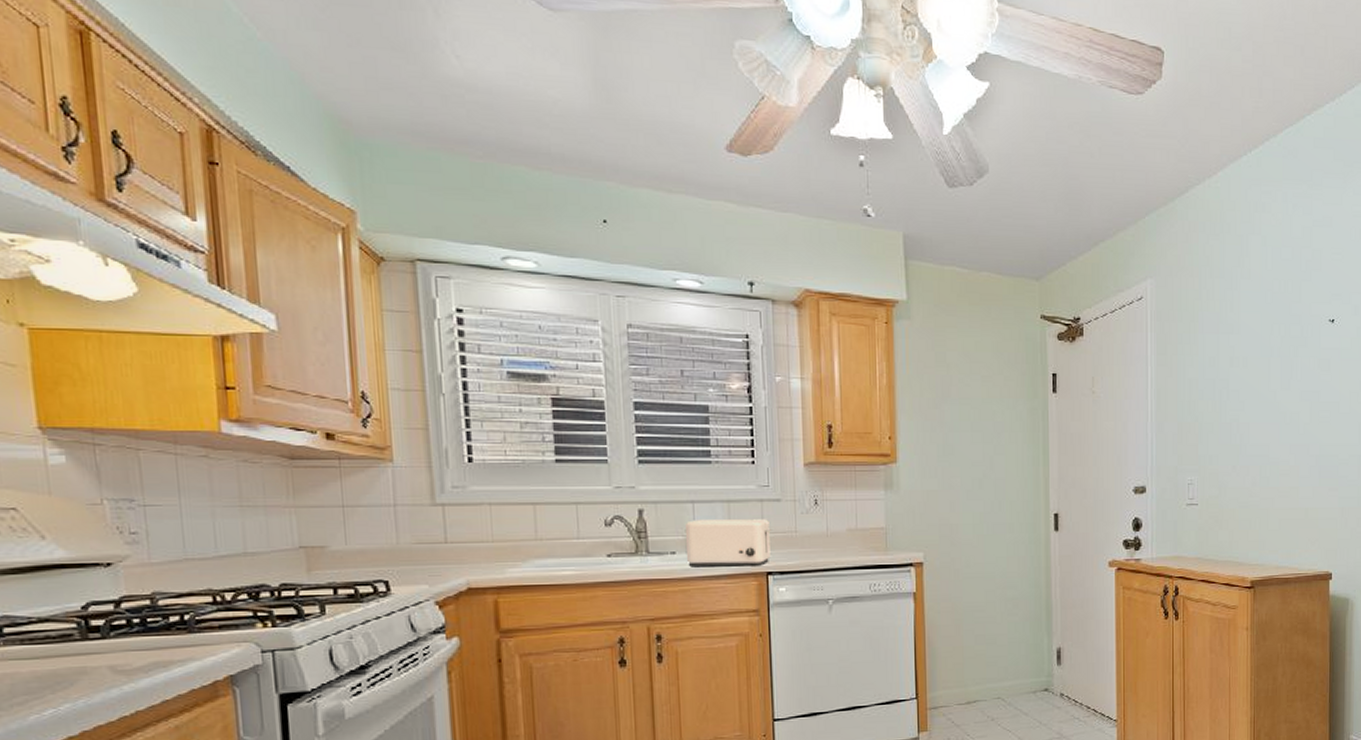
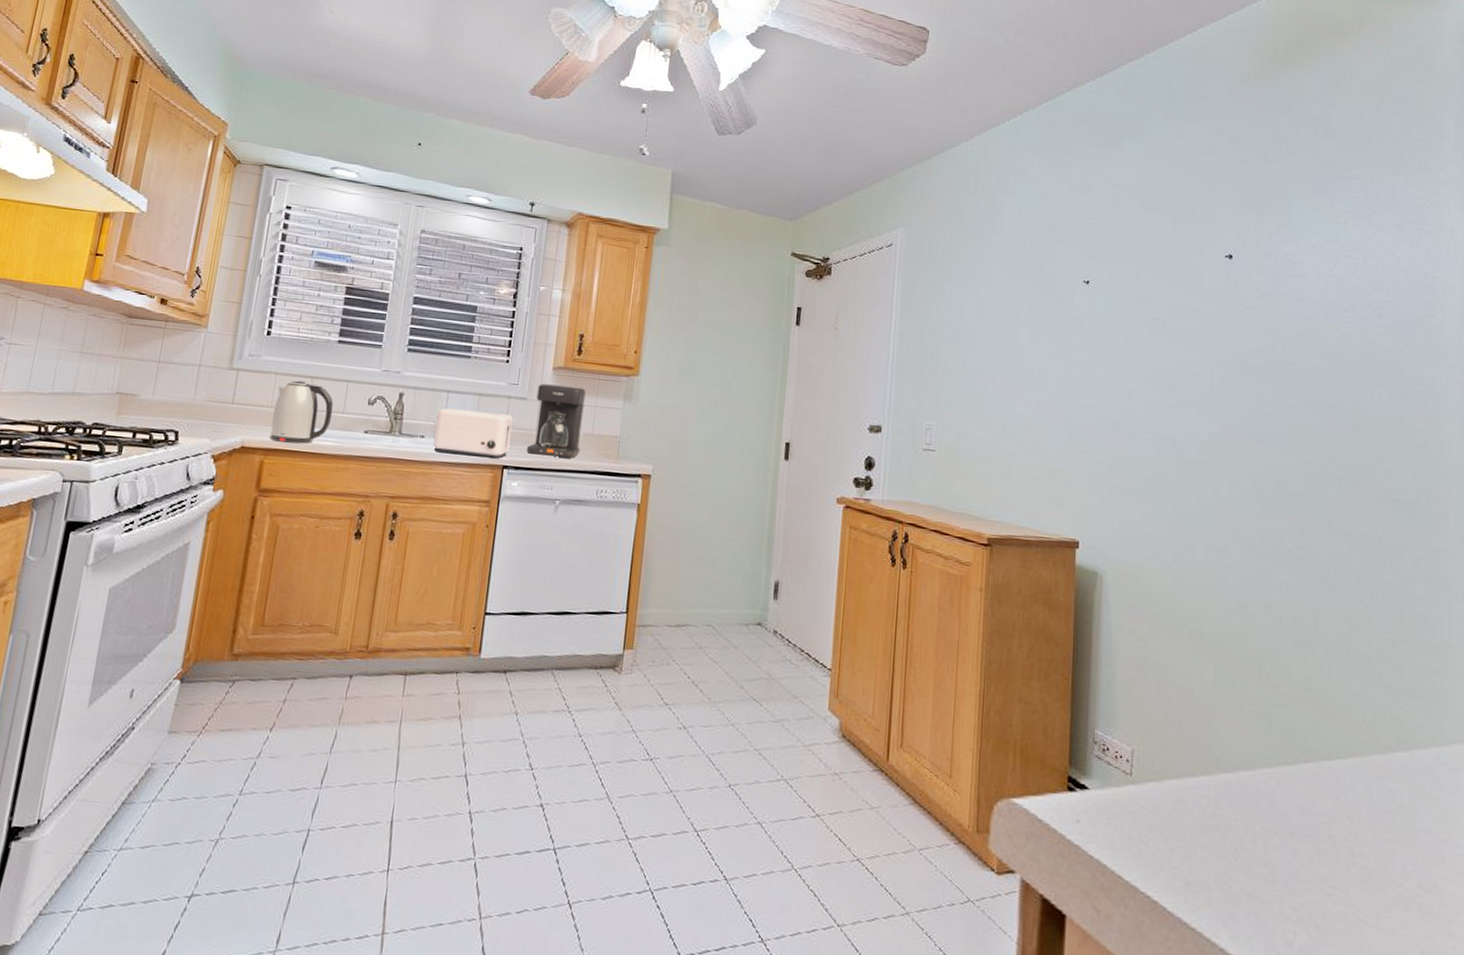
kettle: none [495,509,567,579] -> present [269,380,333,445]
coffee maker: none [790,482,846,557] -> present [527,384,586,458]

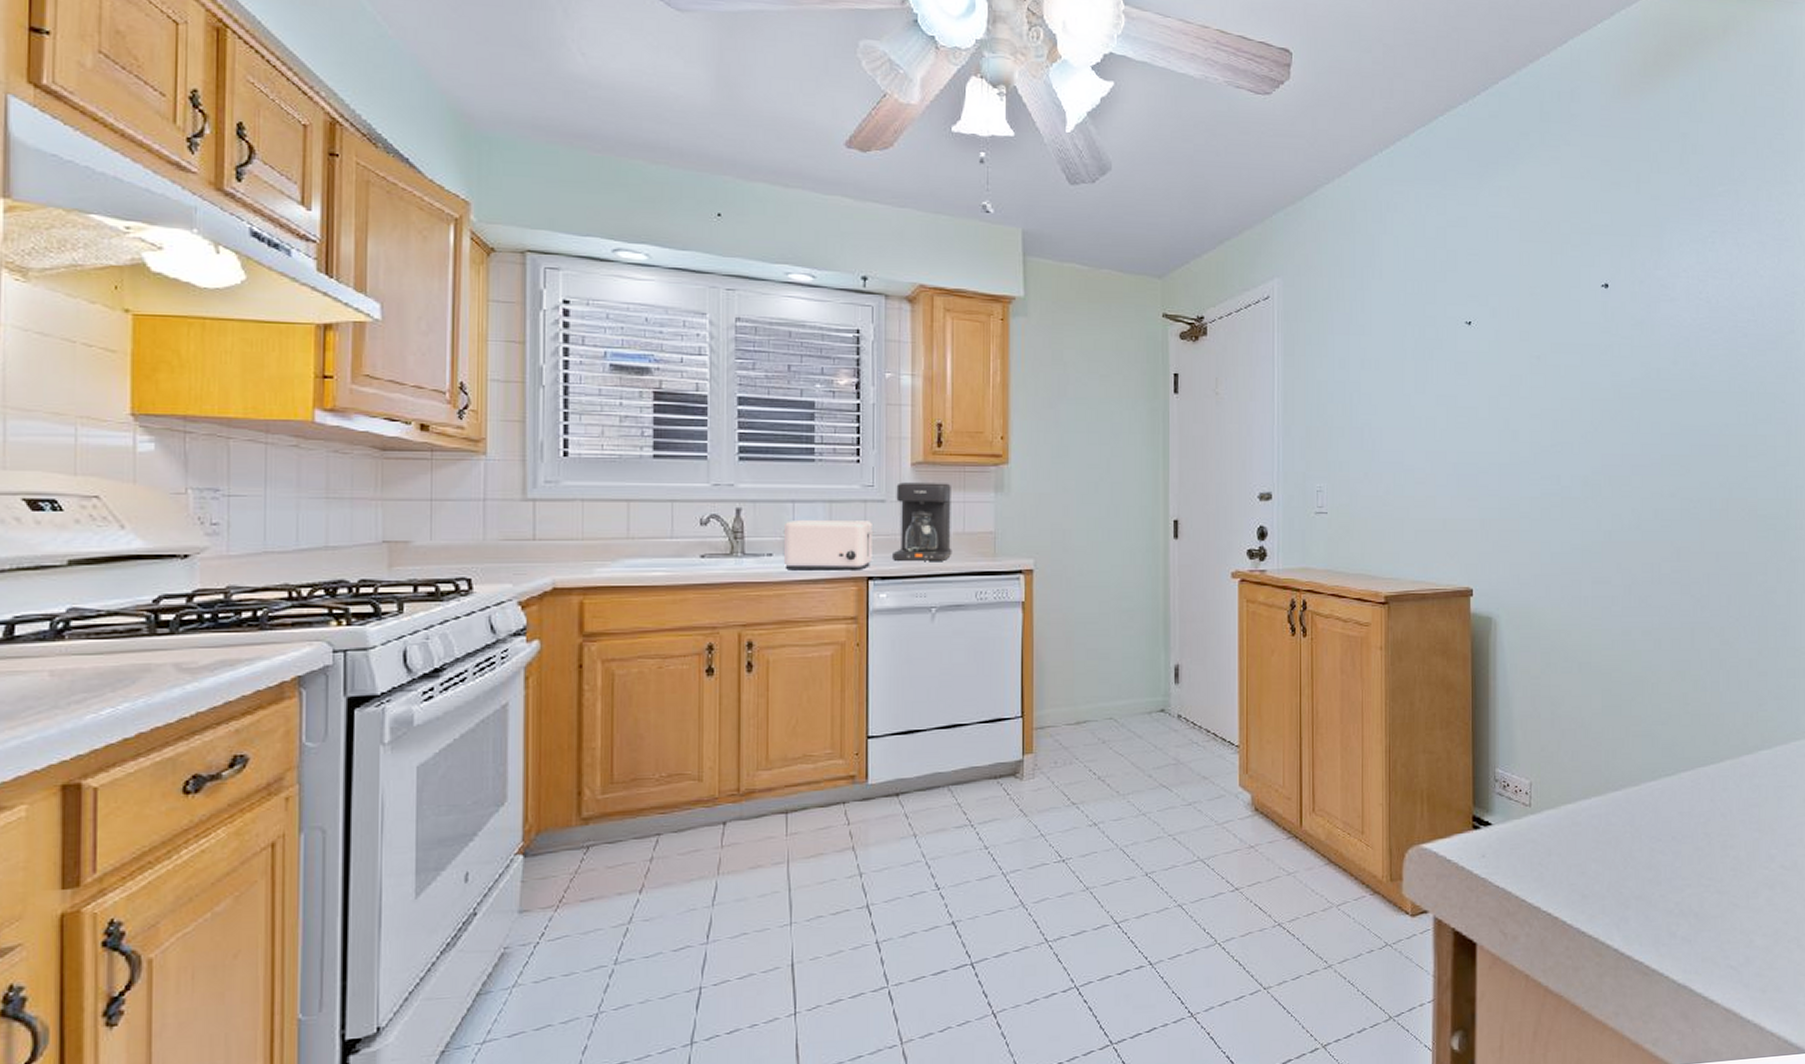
kettle: present [269,380,333,445] -> none [587,505,659,579]

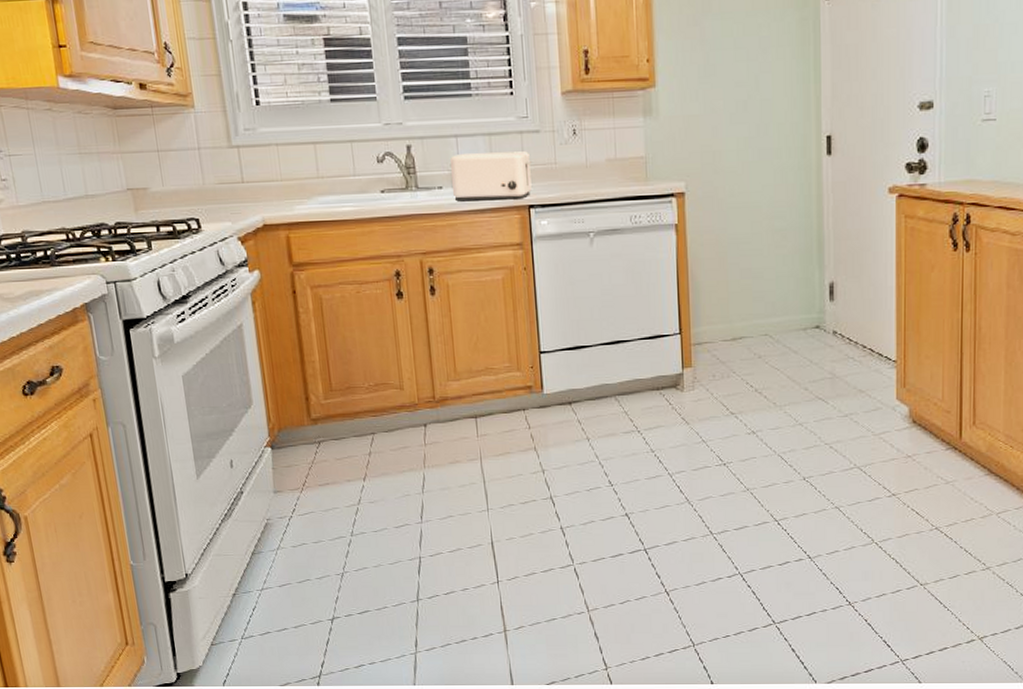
coffee maker: present [893,482,952,561] -> none [549,110,606,189]

